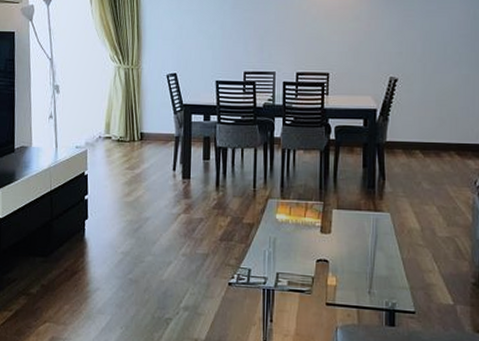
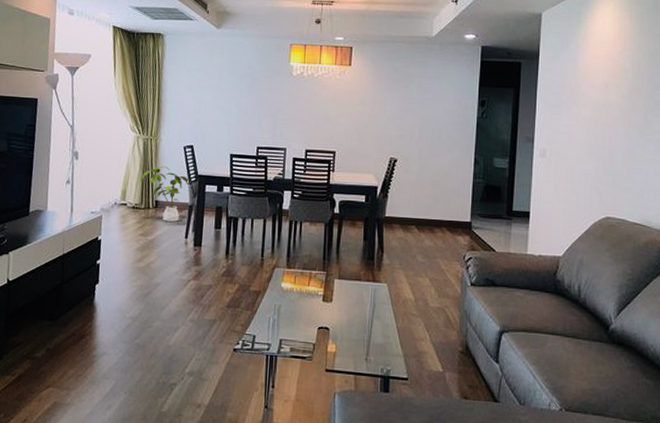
house plant: none [124,96,176,154] -> present [141,166,191,222]

